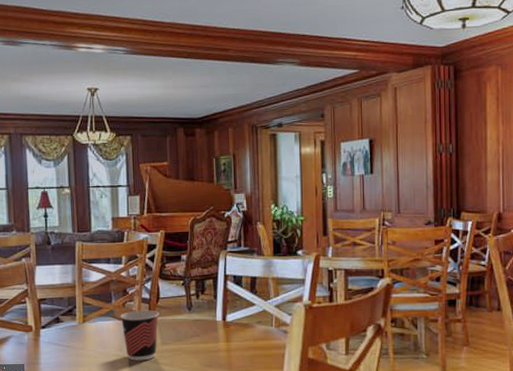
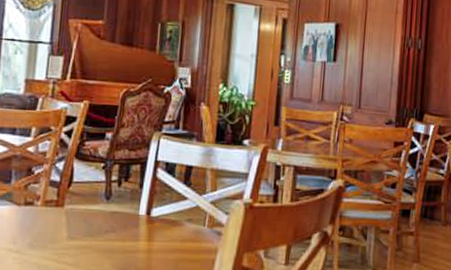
cup: present [120,310,160,361] -> none [19,195,70,258]

